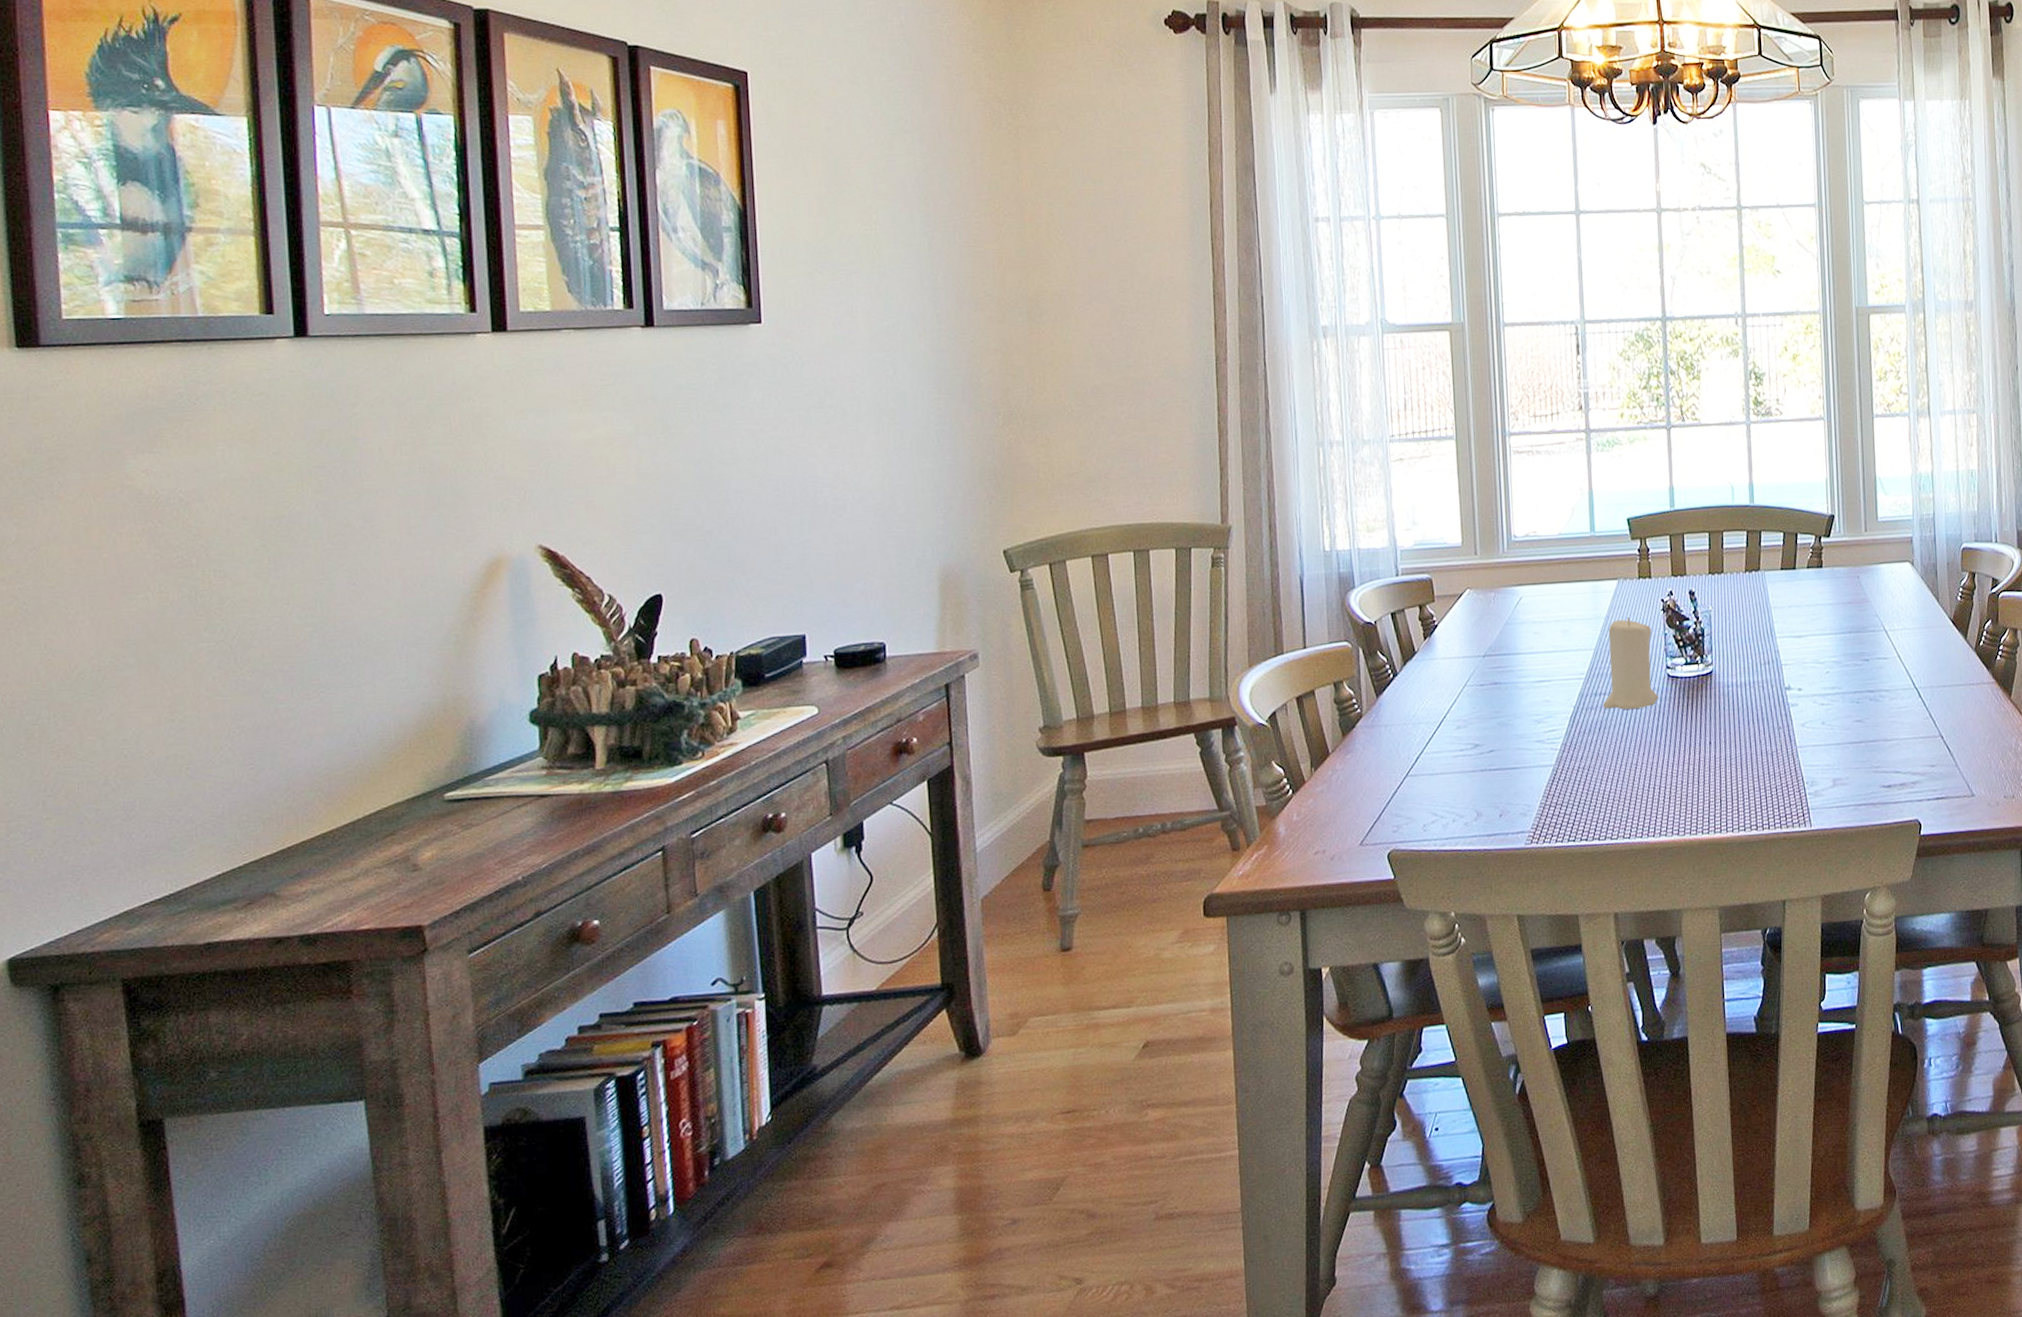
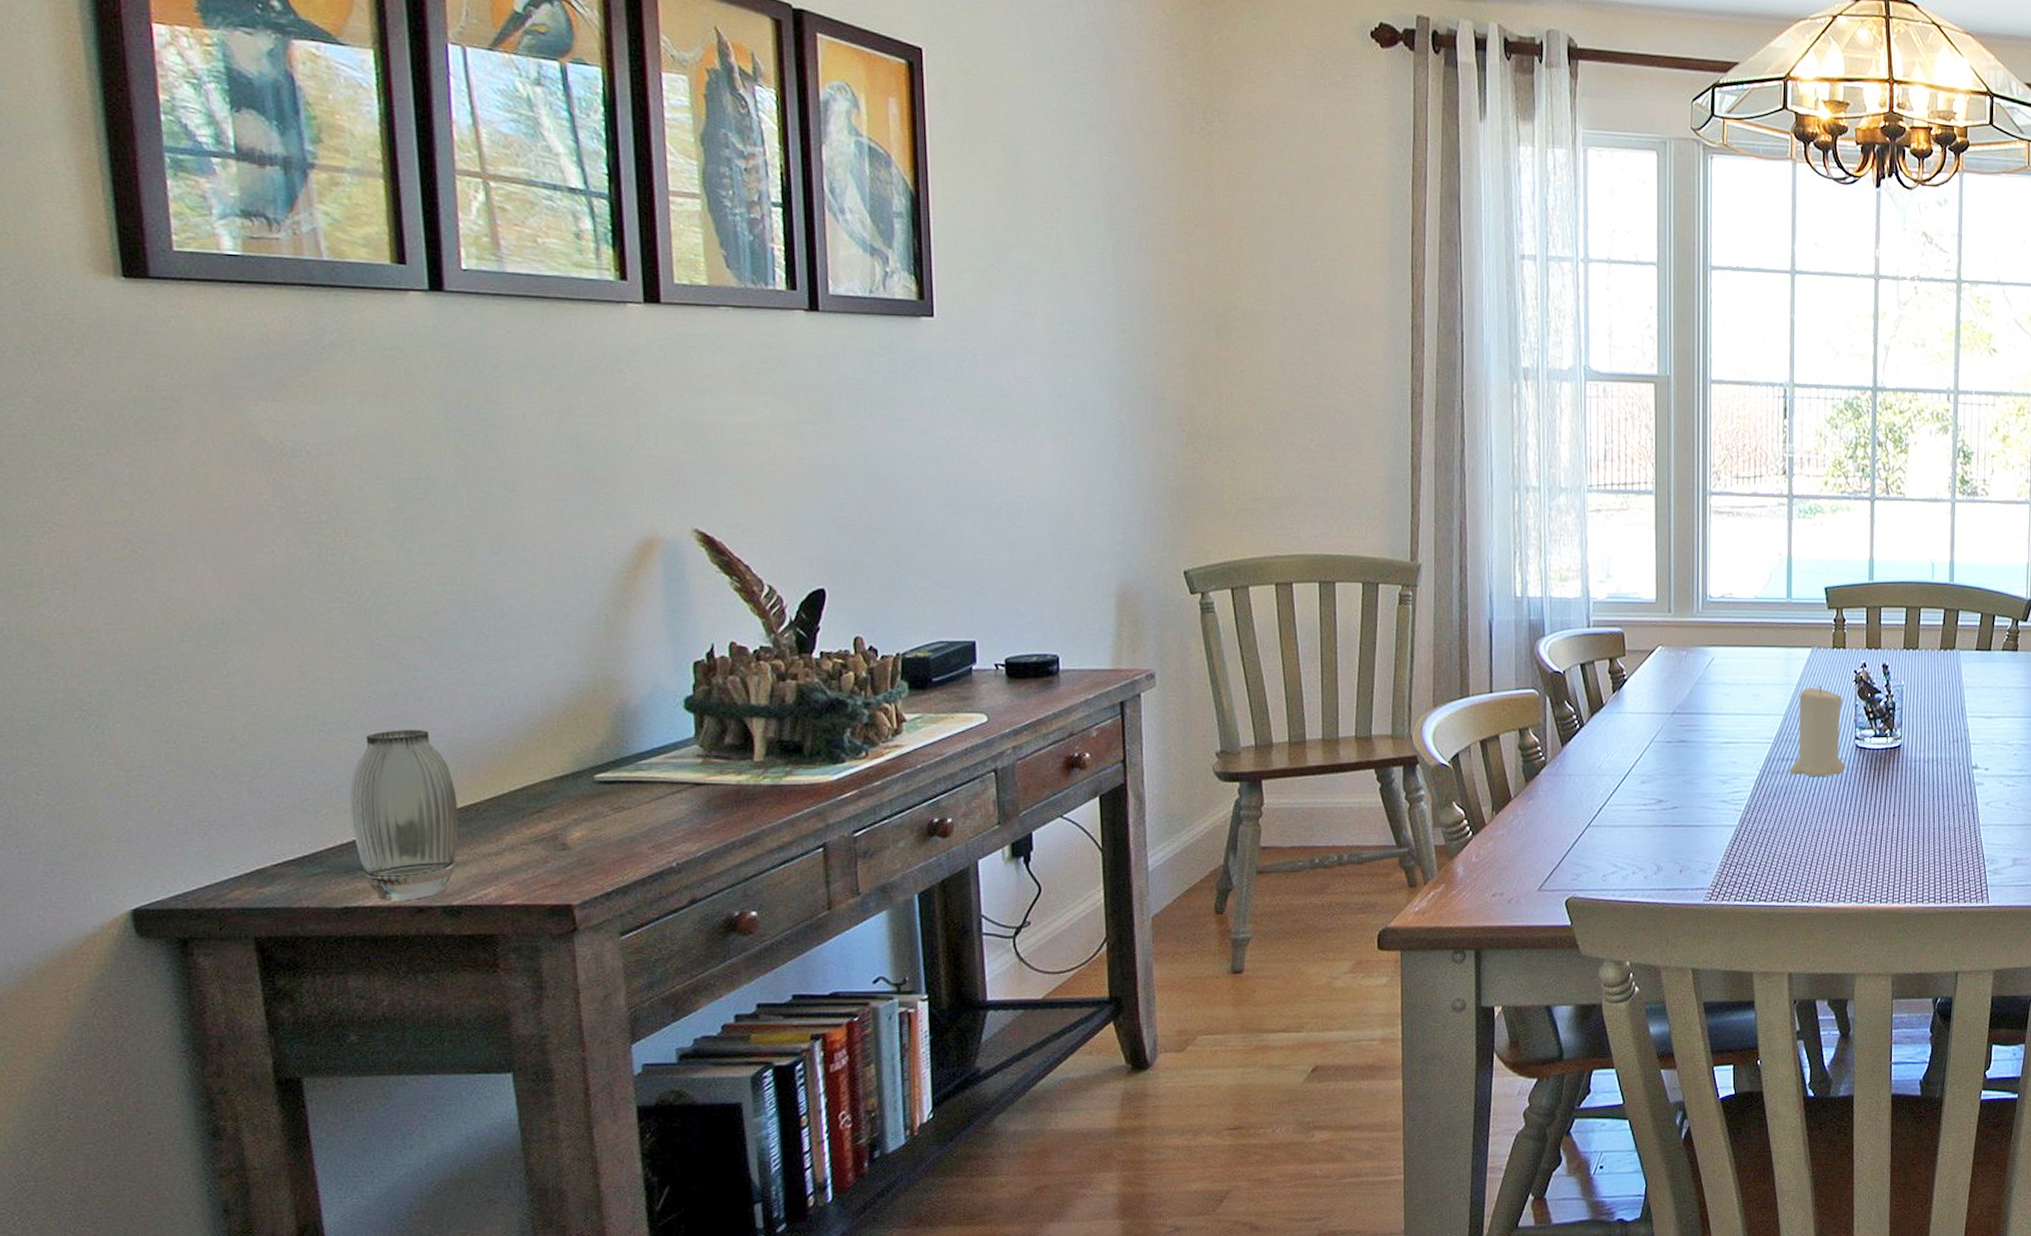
vase: none [213,760,316,934] -> present [349,729,459,901]

